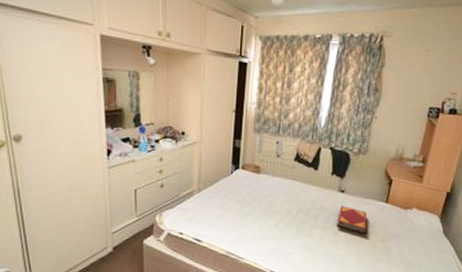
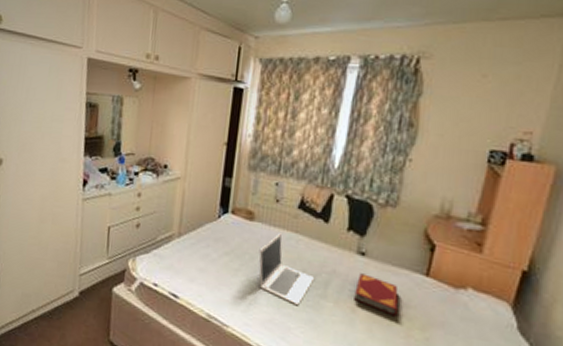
laptop: none [265,181,309,236] -> present [259,233,315,306]

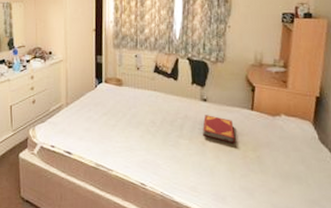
laptop: present [259,233,315,306] -> none [129,93,173,147]

